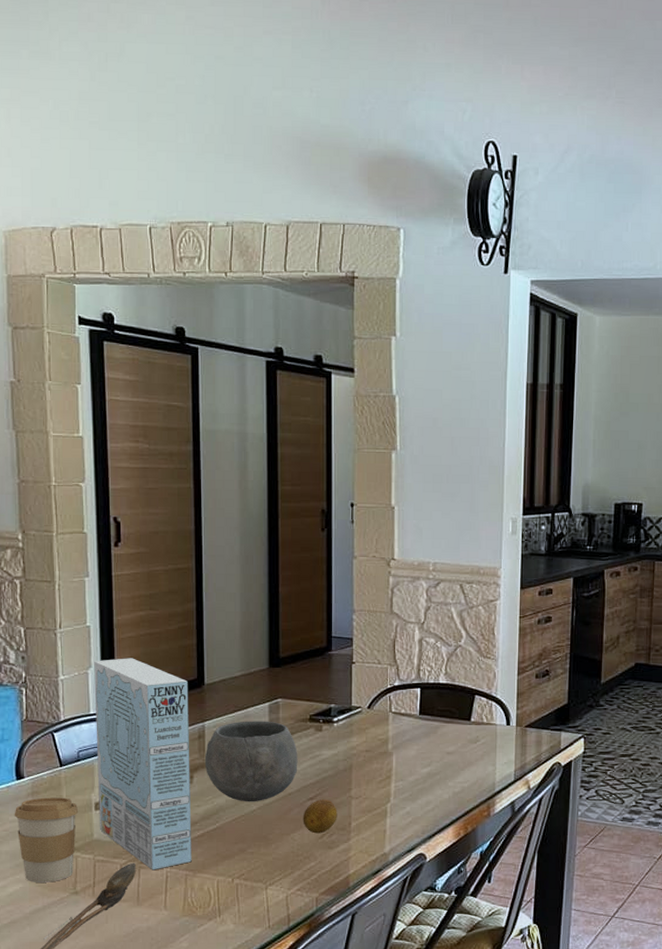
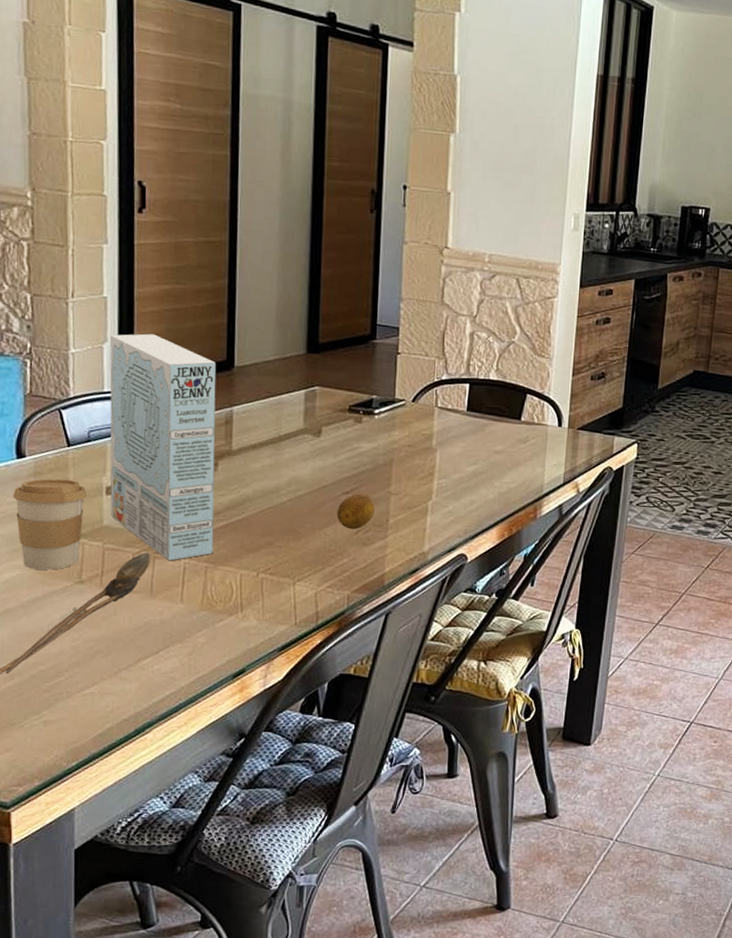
bowl: present [204,721,298,802] -> none [231,408,335,494]

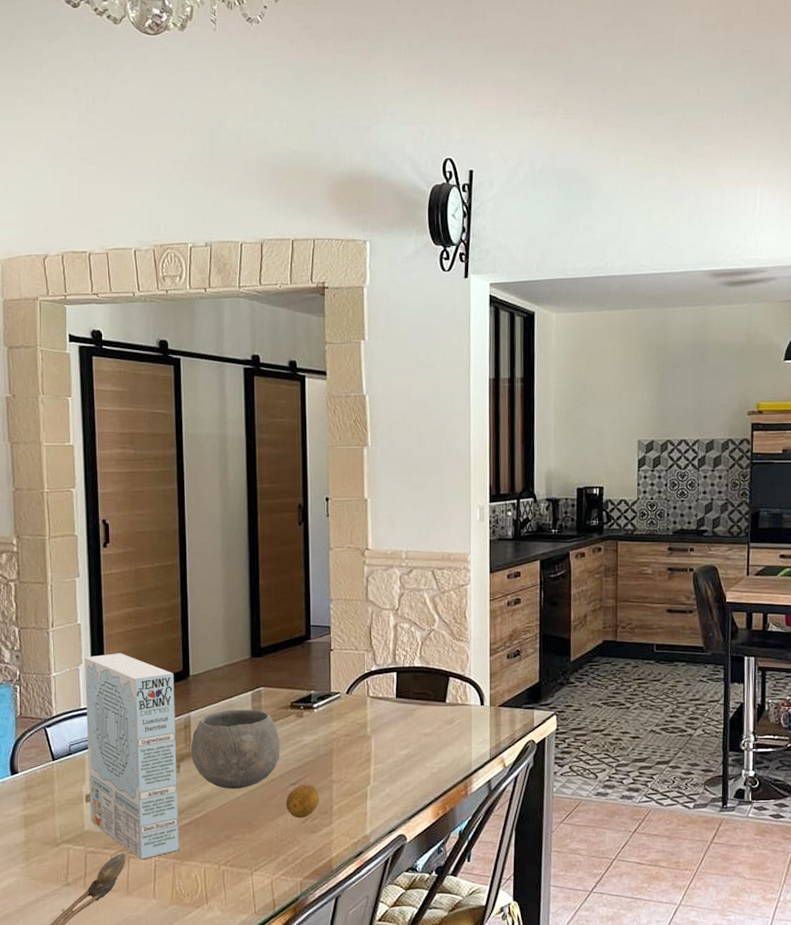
coffee cup: present [12,479,87,570] -> none [8,791,70,875]
bowl: none [231,408,335,494] -> present [190,709,280,790]

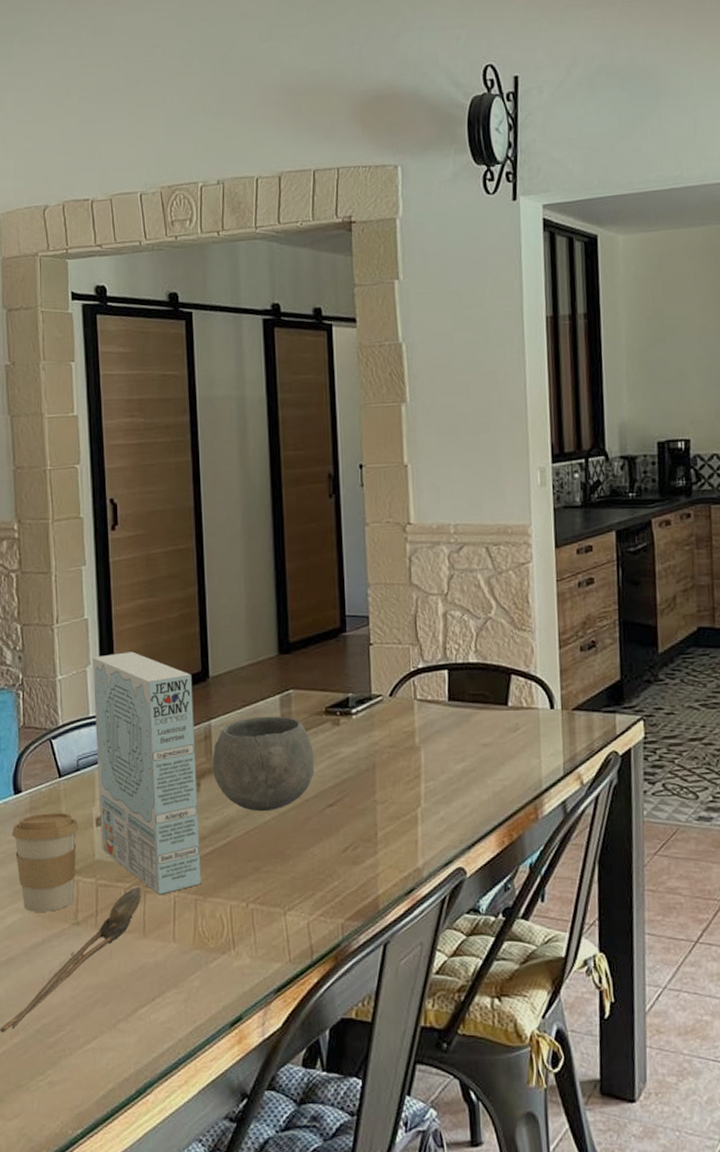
coffee cup: none [8,791,70,875] -> present [11,813,79,912]
fruit: present [286,784,319,818] -> none [322,805,362,847]

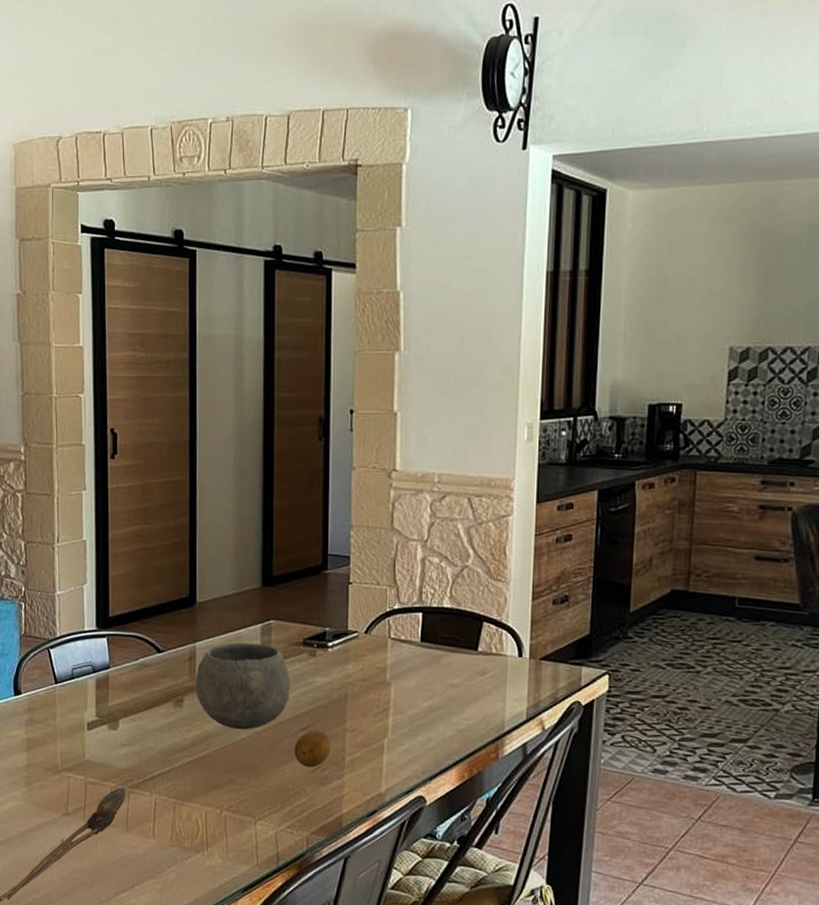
coffee cup: present [11,813,79,912] -> none [11,714,72,802]
cereal box: present [93,651,202,895] -> none [89,573,181,796]
fruit: none [322,805,362,847] -> present [294,730,331,768]

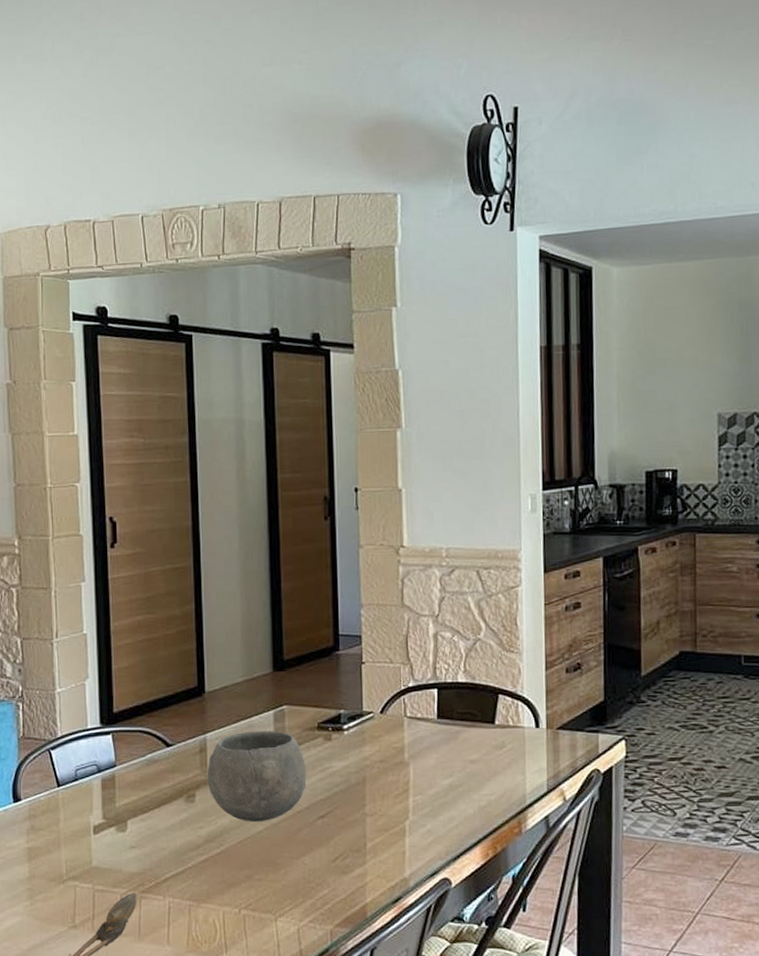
fruit: present [294,730,331,768] -> none [313,818,351,857]

